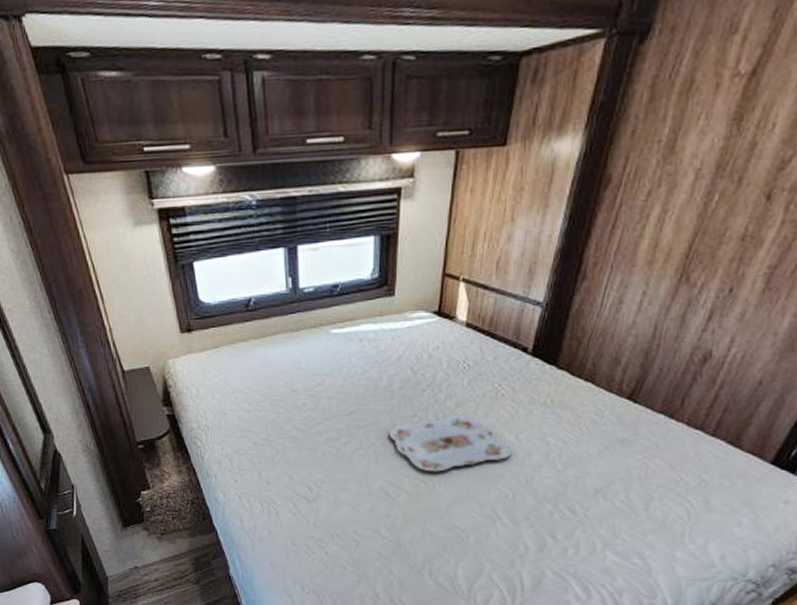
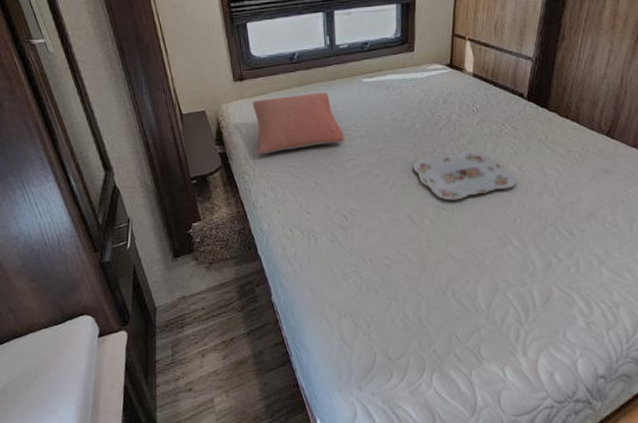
pillow: none [203,346,310,418] -> present [252,92,345,155]

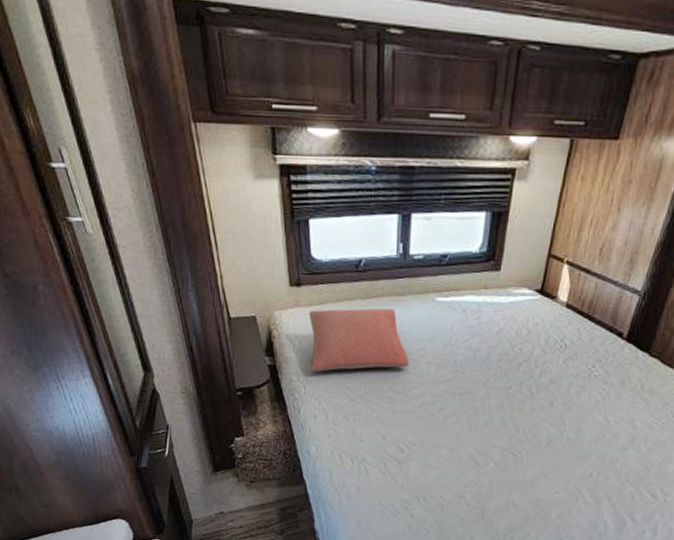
serving tray: present [413,150,517,201] -> none [483,391,601,445]

